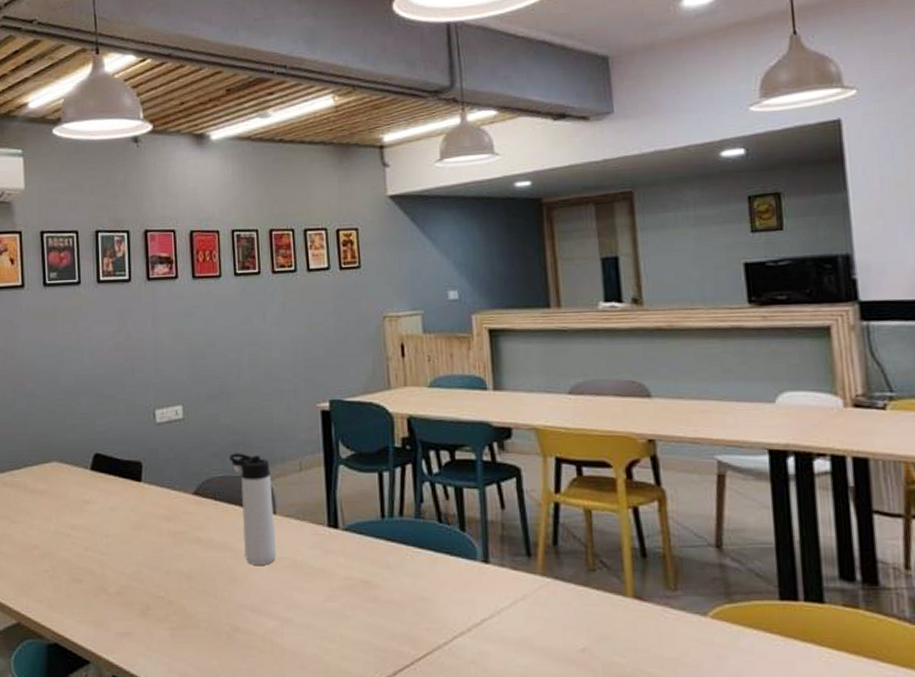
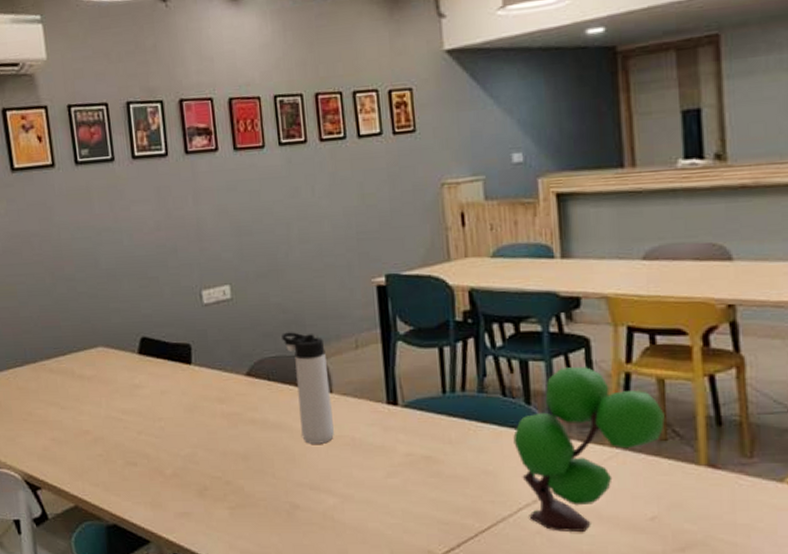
plant: none [448,496,593,662] -> present [513,367,665,532]

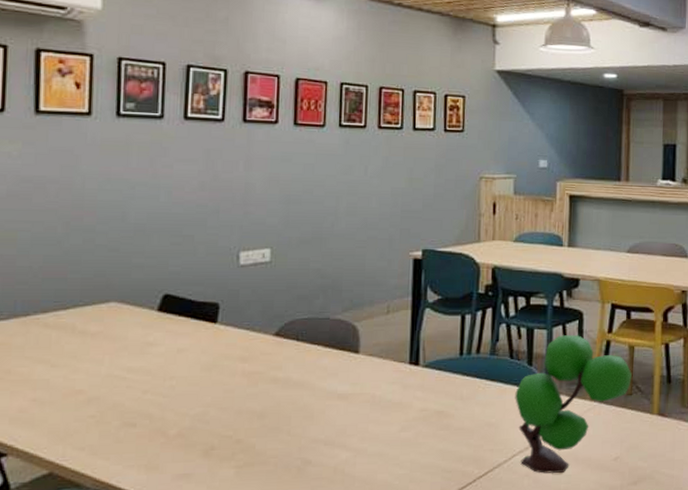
thermos bottle: present [282,332,334,444] -> none [317,296,358,402]

